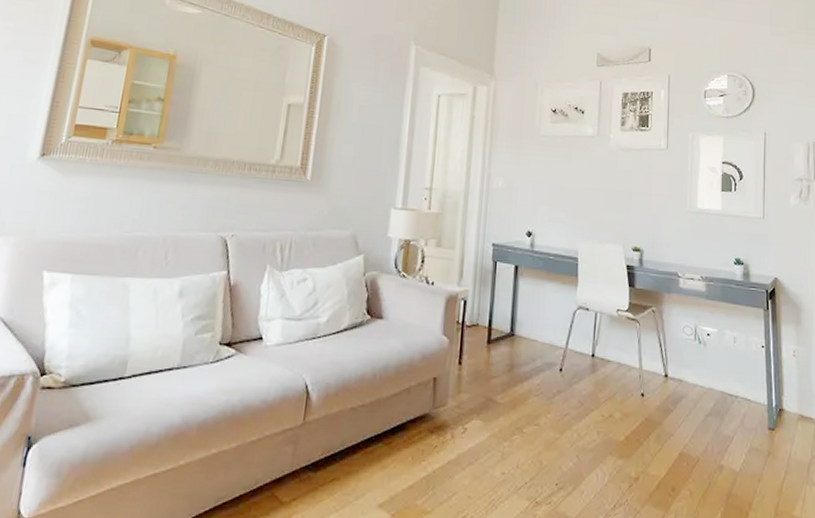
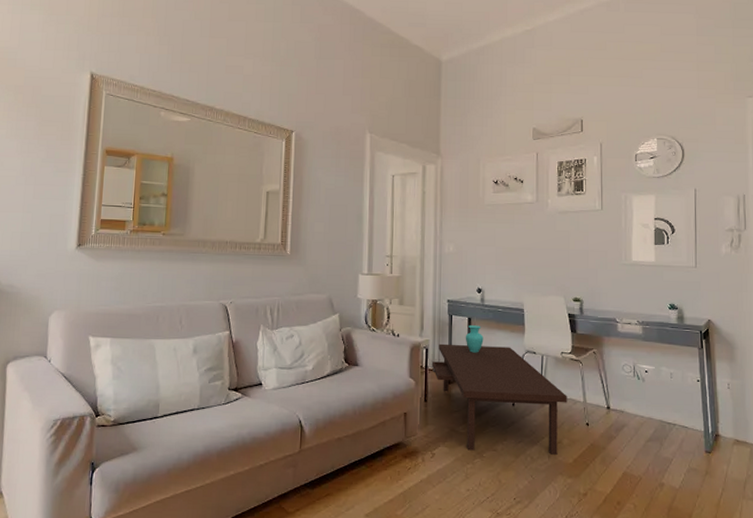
coffee table: none [470,274,622,432] -> present [432,325,567,456]

